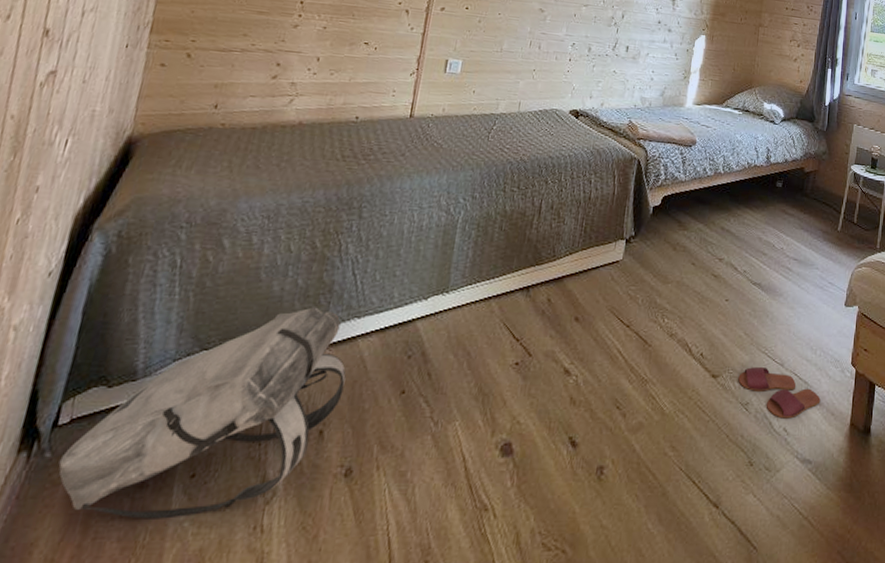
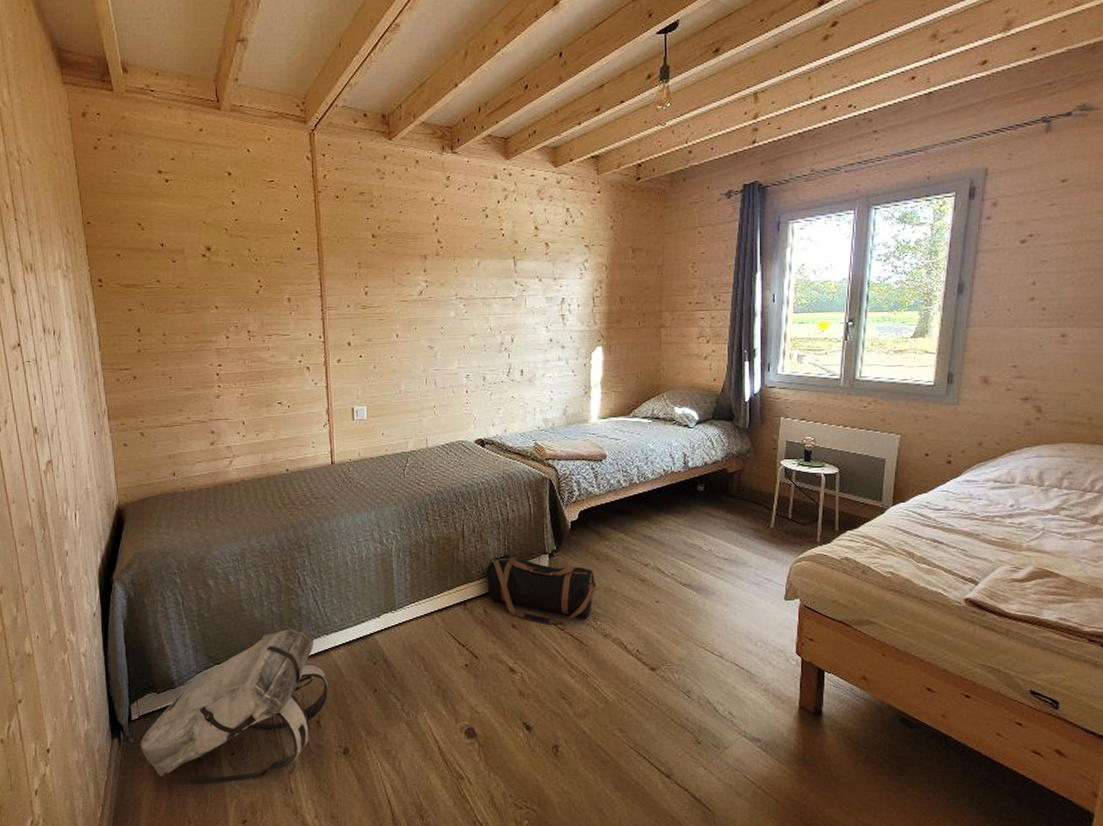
duffel bag: none [555,236,669,320] -> present [485,554,596,625]
slippers: present [738,367,821,419] -> none [677,660,765,704]

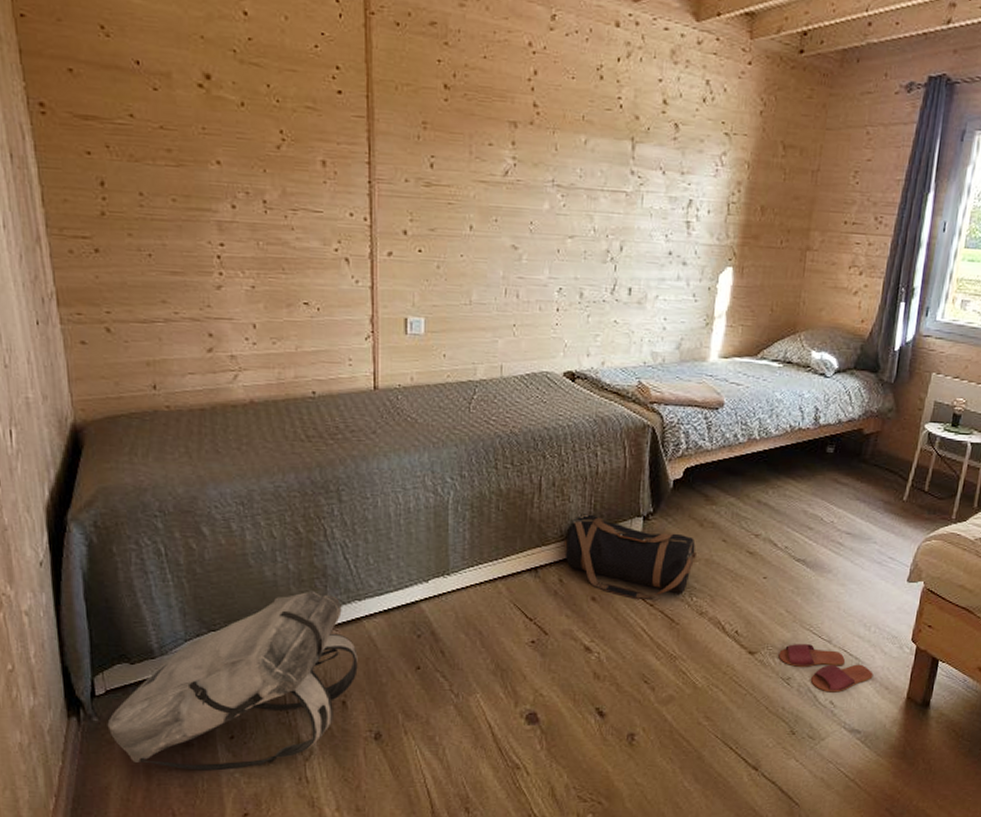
slippers: none [677,660,765,704] -> present [778,644,874,693]

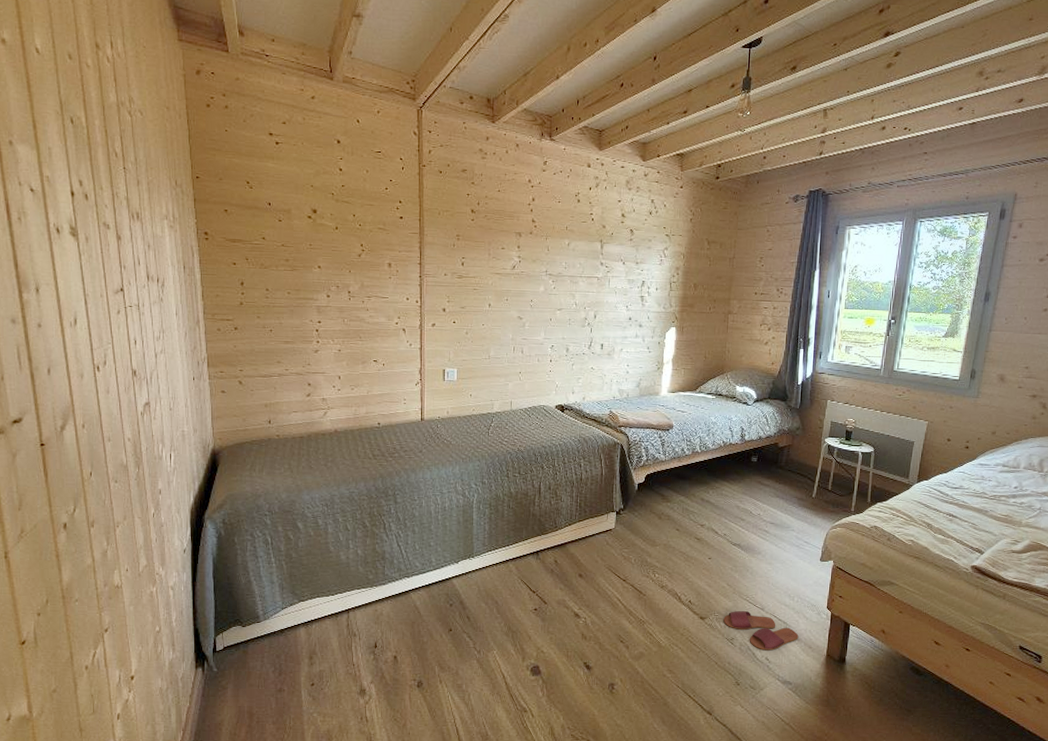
backpack: present [107,590,358,771] -> none [223,570,406,711]
duffel bag: present [563,514,696,599] -> none [557,510,657,576]

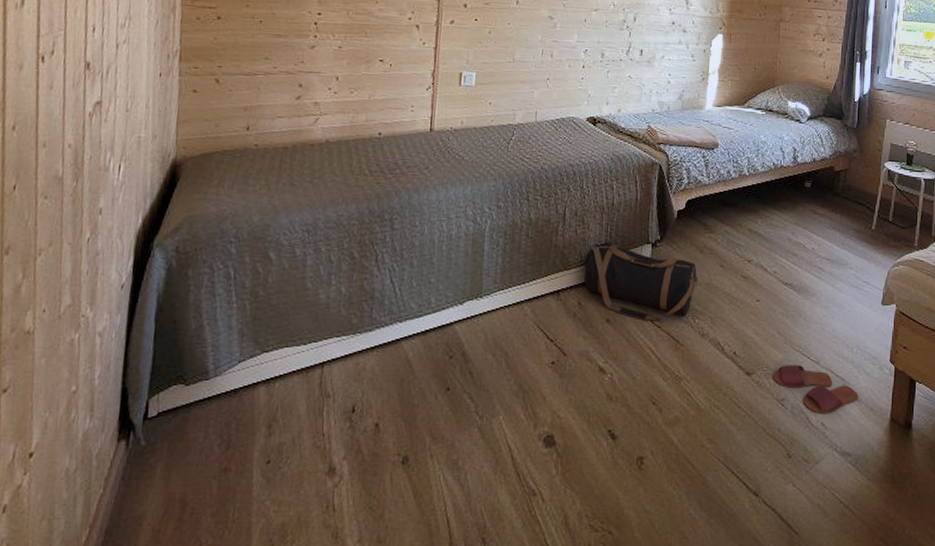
duffel bag: none [557,510,657,576] -> present [583,241,698,321]

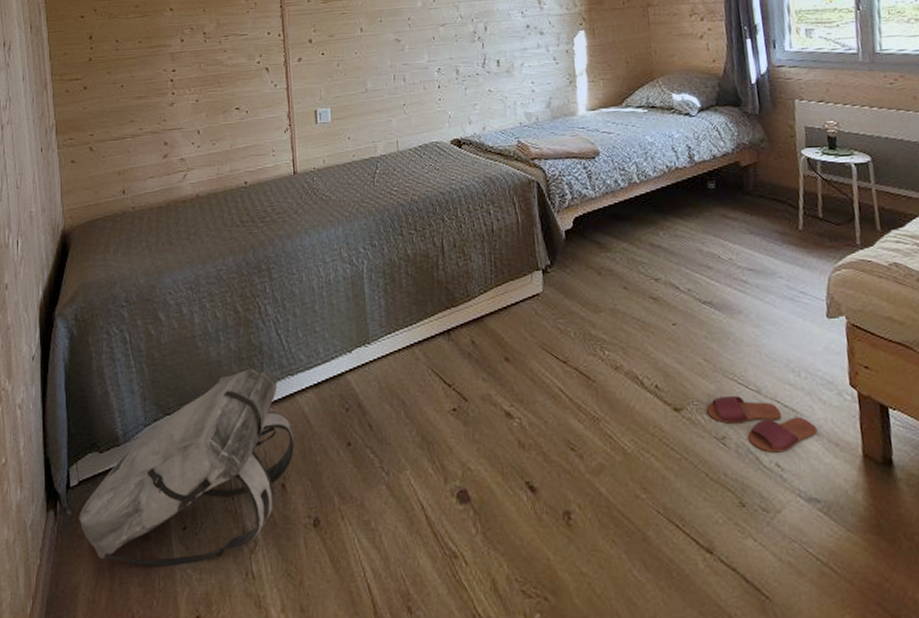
backpack: none [153,312,394,498] -> present [79,368,294,567]
duffel bag: present [583,241,698,321] -> none [471,272,600,357]

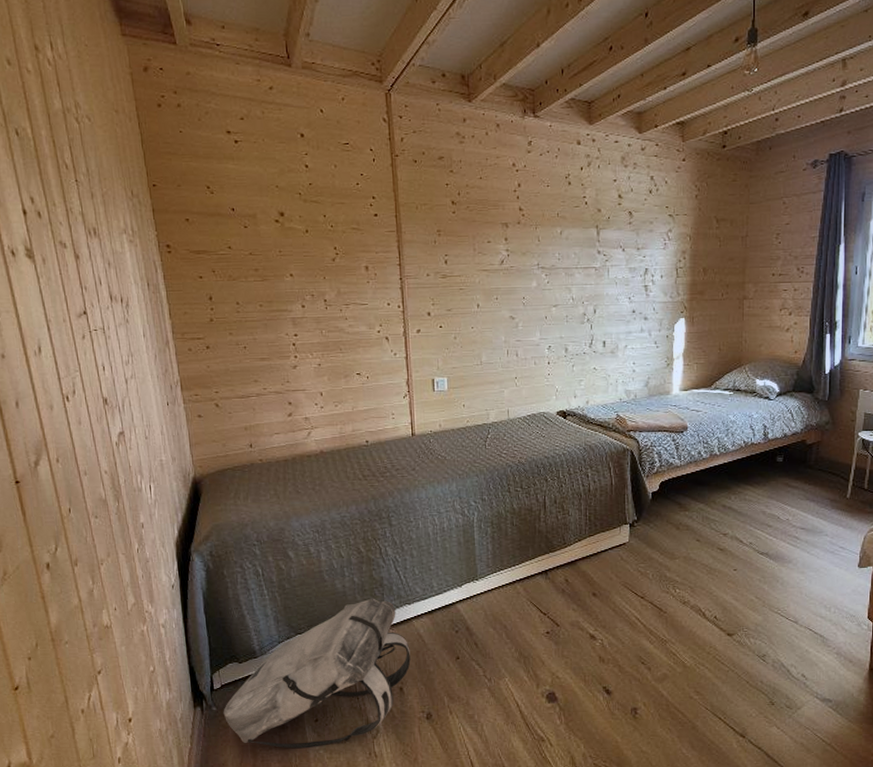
slippers: present [706,396,818,453] -> none [753,625,838,667]

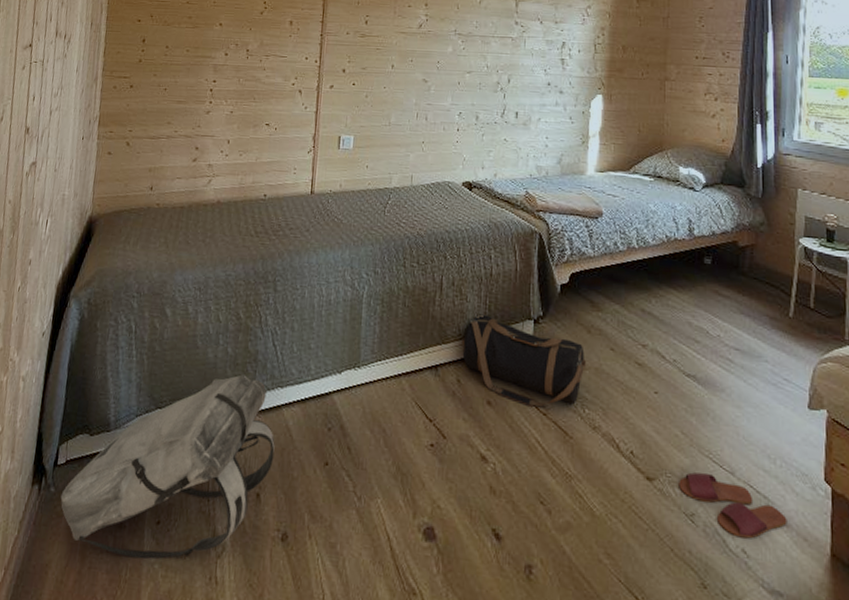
duffel bag: none [567,524,676,593] -> present [461,314,586,407]
slippers: none [753,625,838,667] -> present [679,472,787,539]

